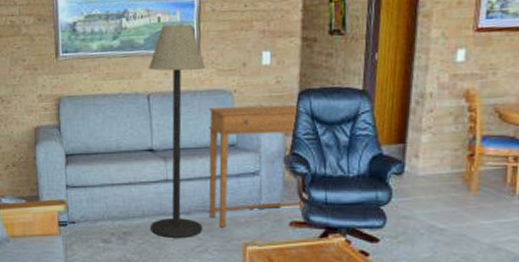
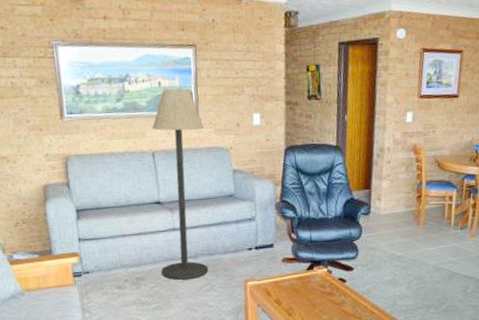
side table: present [208,104,306,227] -> none [208,159,295,268]

